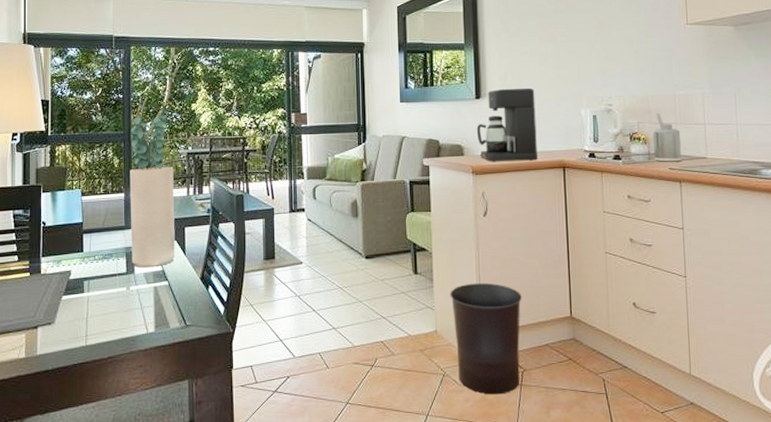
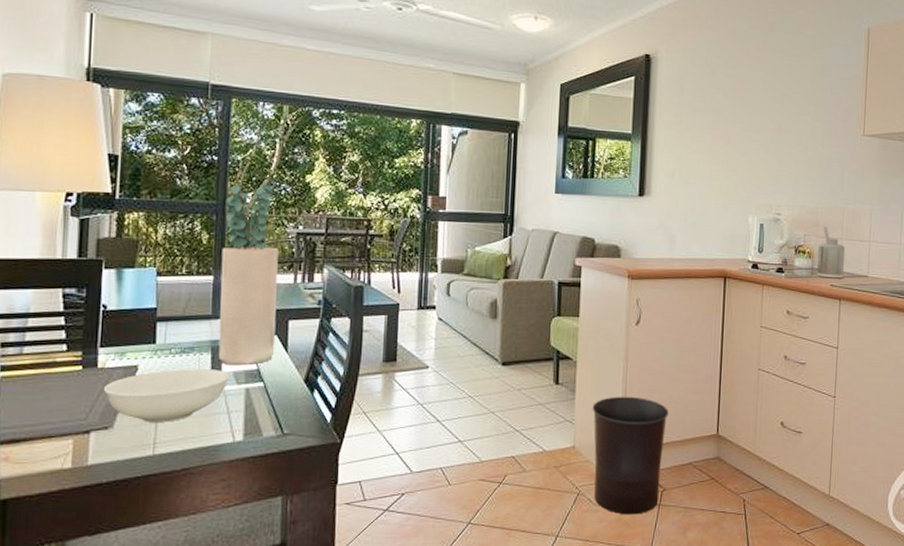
bowl: none [46,272,142,318] -> present [103,369,231,422]
coffee maker: present [476,87,538,163] -> none [636,188,703,269]

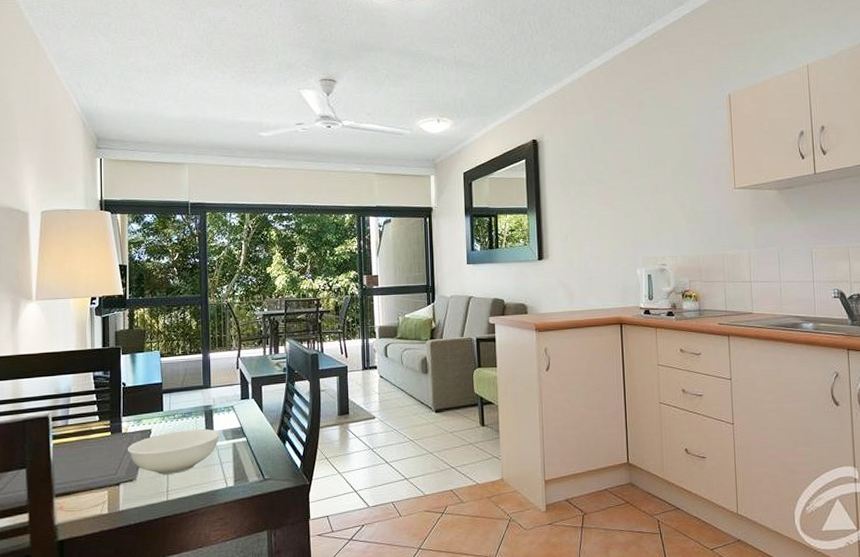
vase: present [218,170,279,365] -> none [207,266,253,424]
waste bin: present [592,396,669,515] -> none [515,433,582,537]
soap dispenser: present [817,227,846,279] -> none [703,272,730,318]

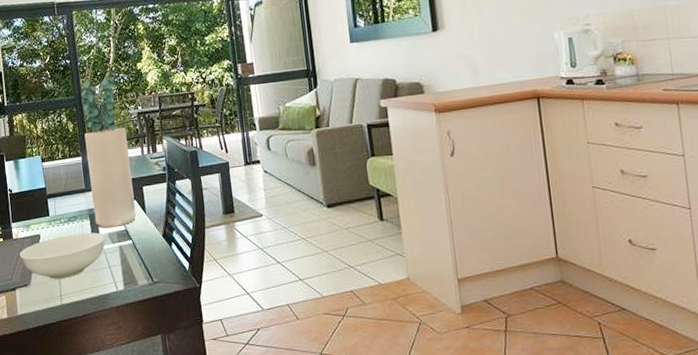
vase: none [207,266,253,424] -> present [81,64,137,228]

